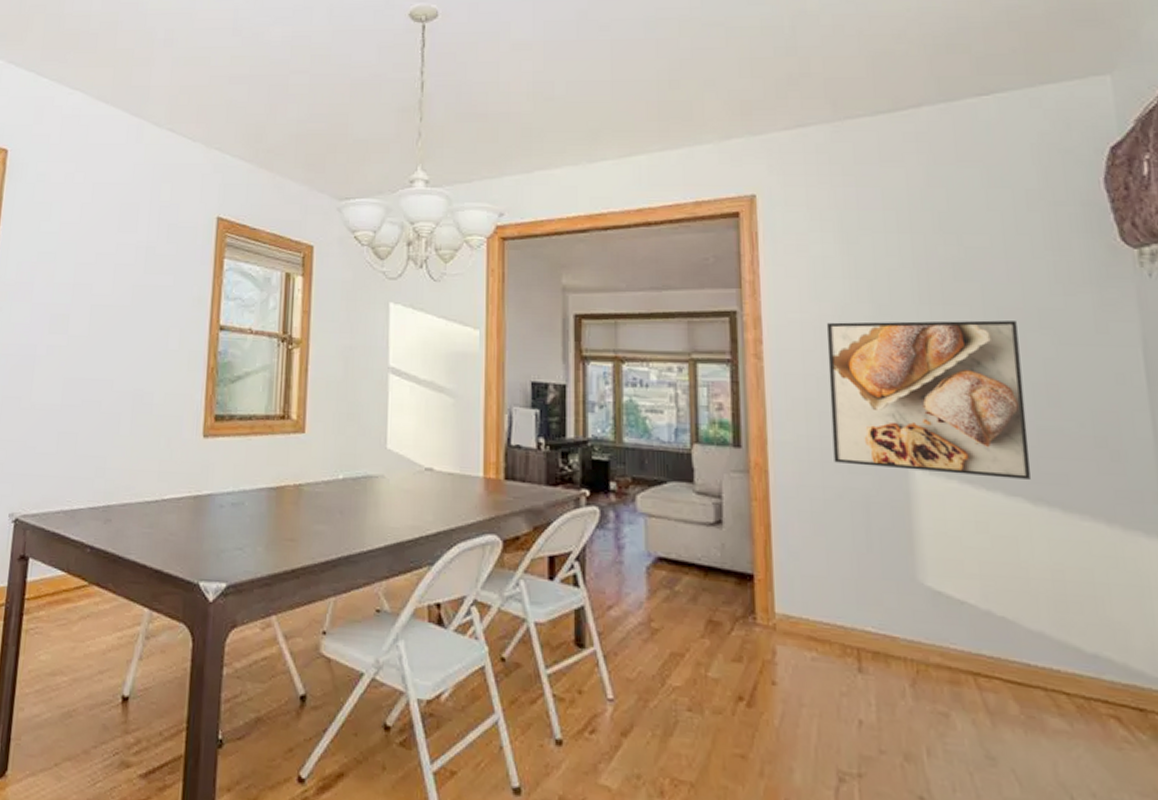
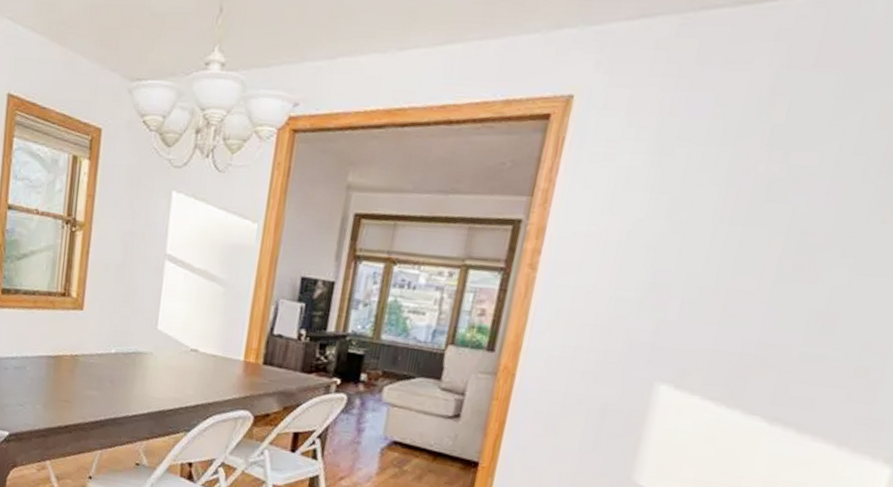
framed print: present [826,320,1031,479] -> none [582,237,818,401]

